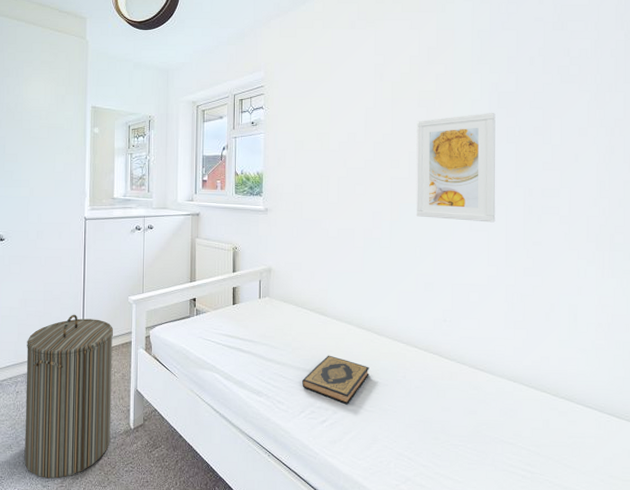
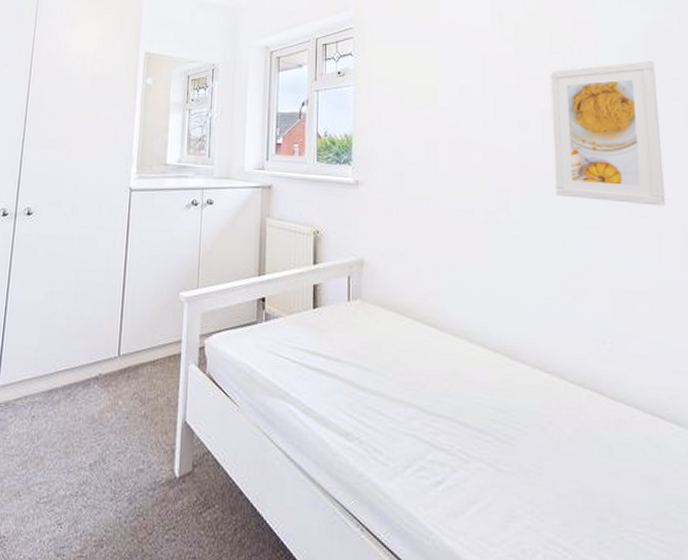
laundry hamper: present [24,314,113,479] -> none [35,313,158,545]
hardback book: present [302,355,369,405] -> none [407,385,501,460]

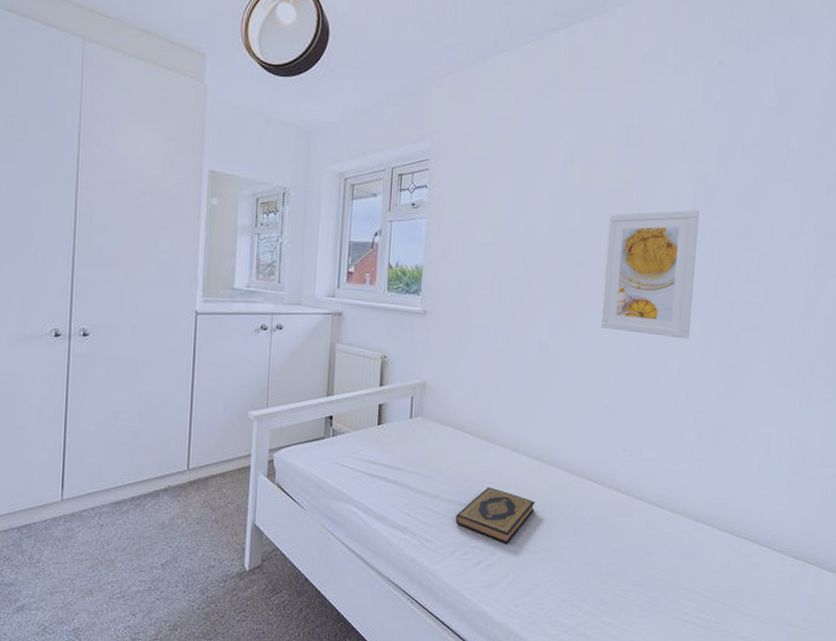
hardback book: none [407,385,501,460] -> present [455,487,535,545]

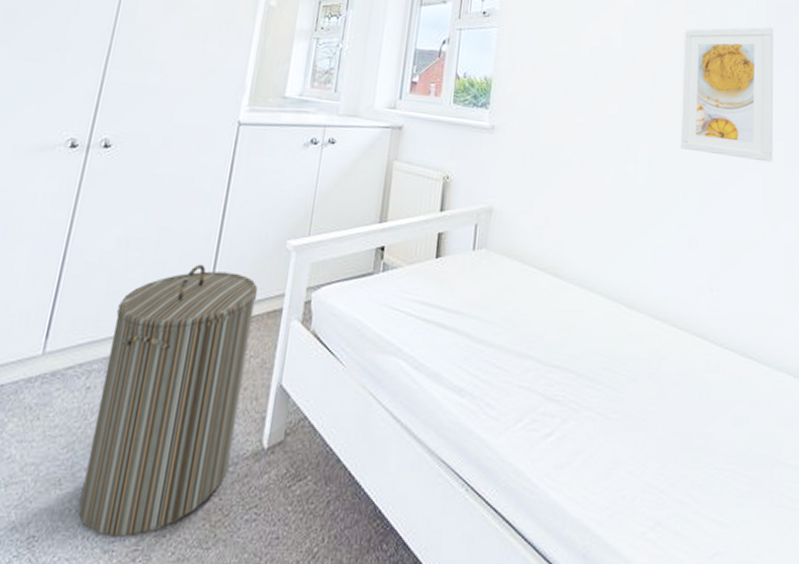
laundry hamper: none [108,431,227,630] -> present [79,264,258,537]
hardback book: present [455,487,535,545] -> none [522,335,614,410]

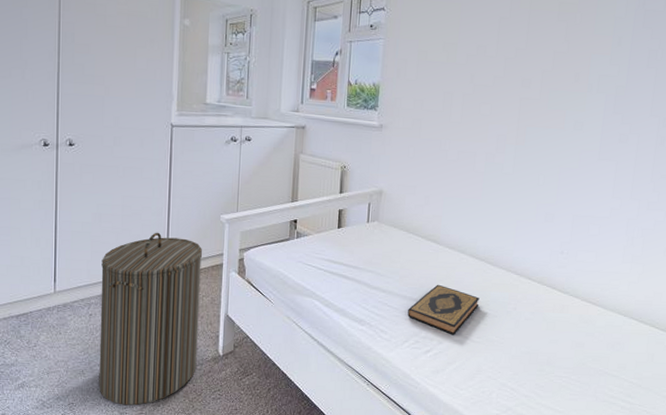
hardback book: none [522,335,614,410] -> present [407,284,480,335]
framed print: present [680,27,774,163] -> none [544,32,639,153]

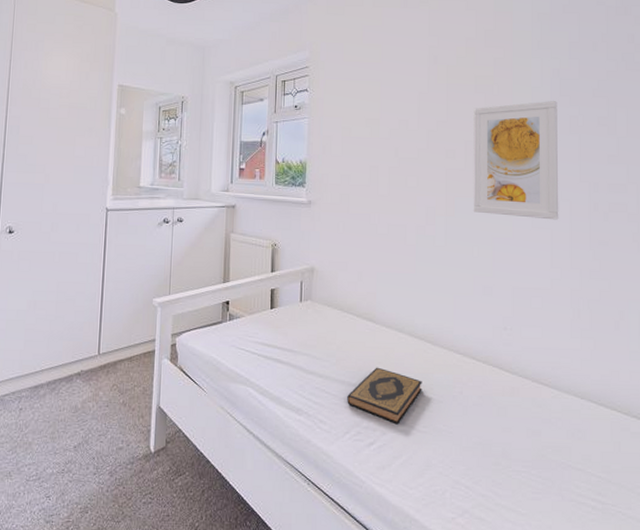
laundry hamper: present [99,232,202,406] -> none [25,318,134,513]
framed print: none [544,32,639,153] -> present [473,101,559,220]

